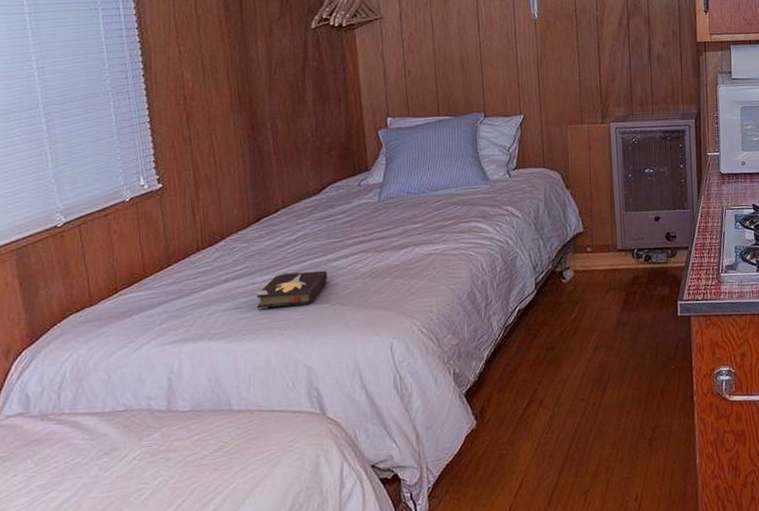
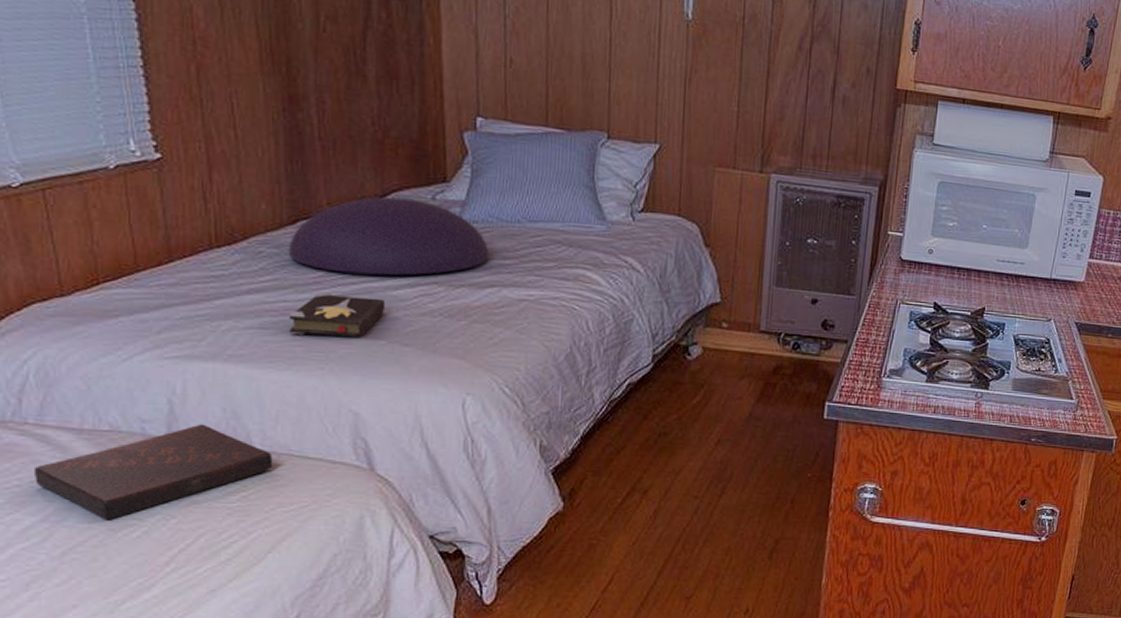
book: none [68,394,248,488] -> present [35,424,273,521]
cushion: none [254,188,404,254] -> present [288,196,490,276]

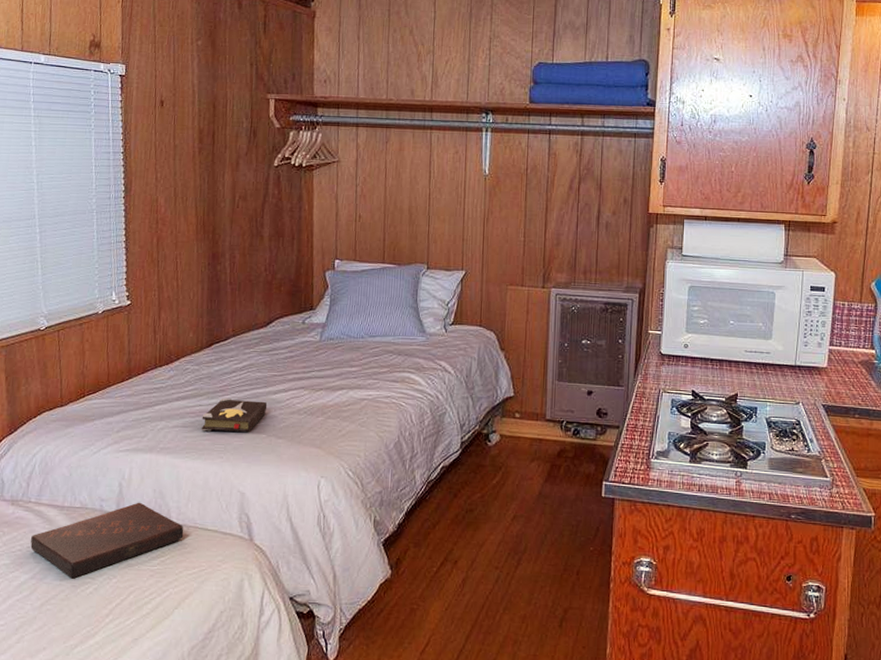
cushion: present [288,196,490,276] -> none [204,323,341,383]

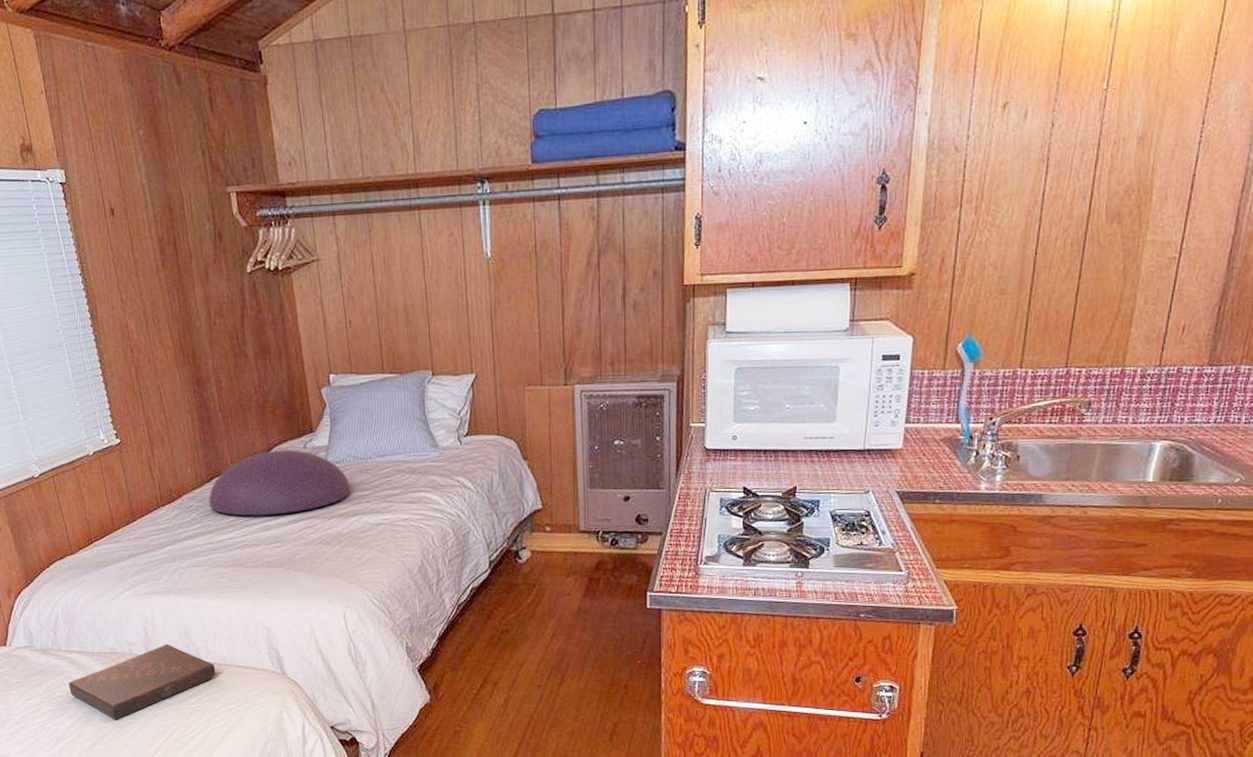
hardback book: present [201,398,268,433] -> none [214,534,280,569]
cushion: none [204,323,341,383] -> present [208,449,351,516]

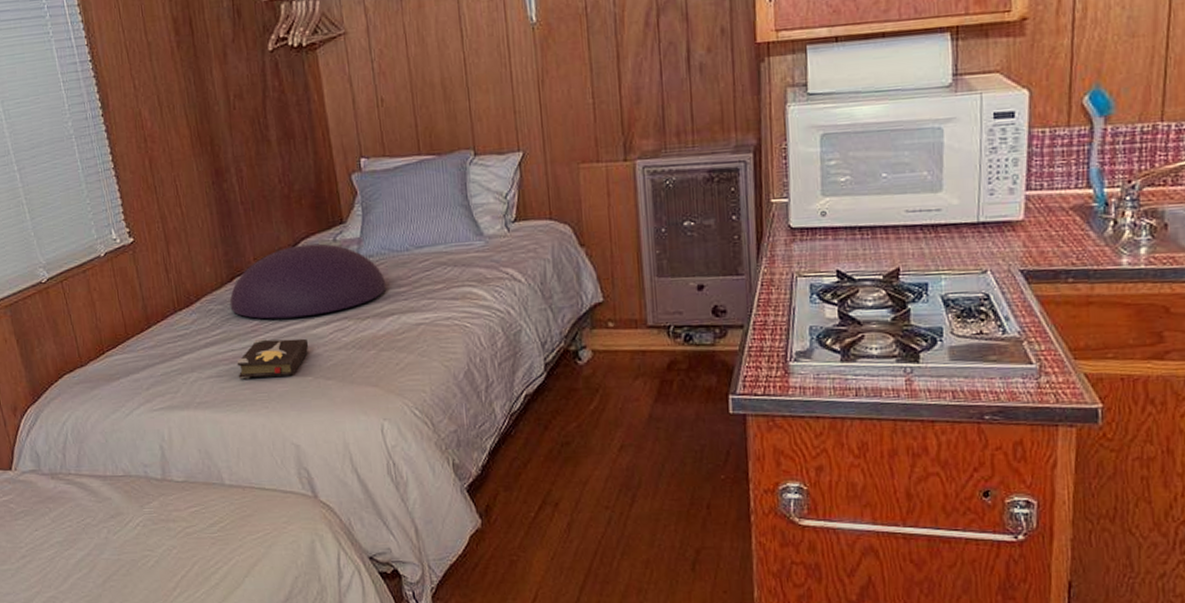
book: present [69,644,216,720] -> none [79,465,240,553]
hardback book: none [214,534,280,569] -> present [236,338,309,380]

